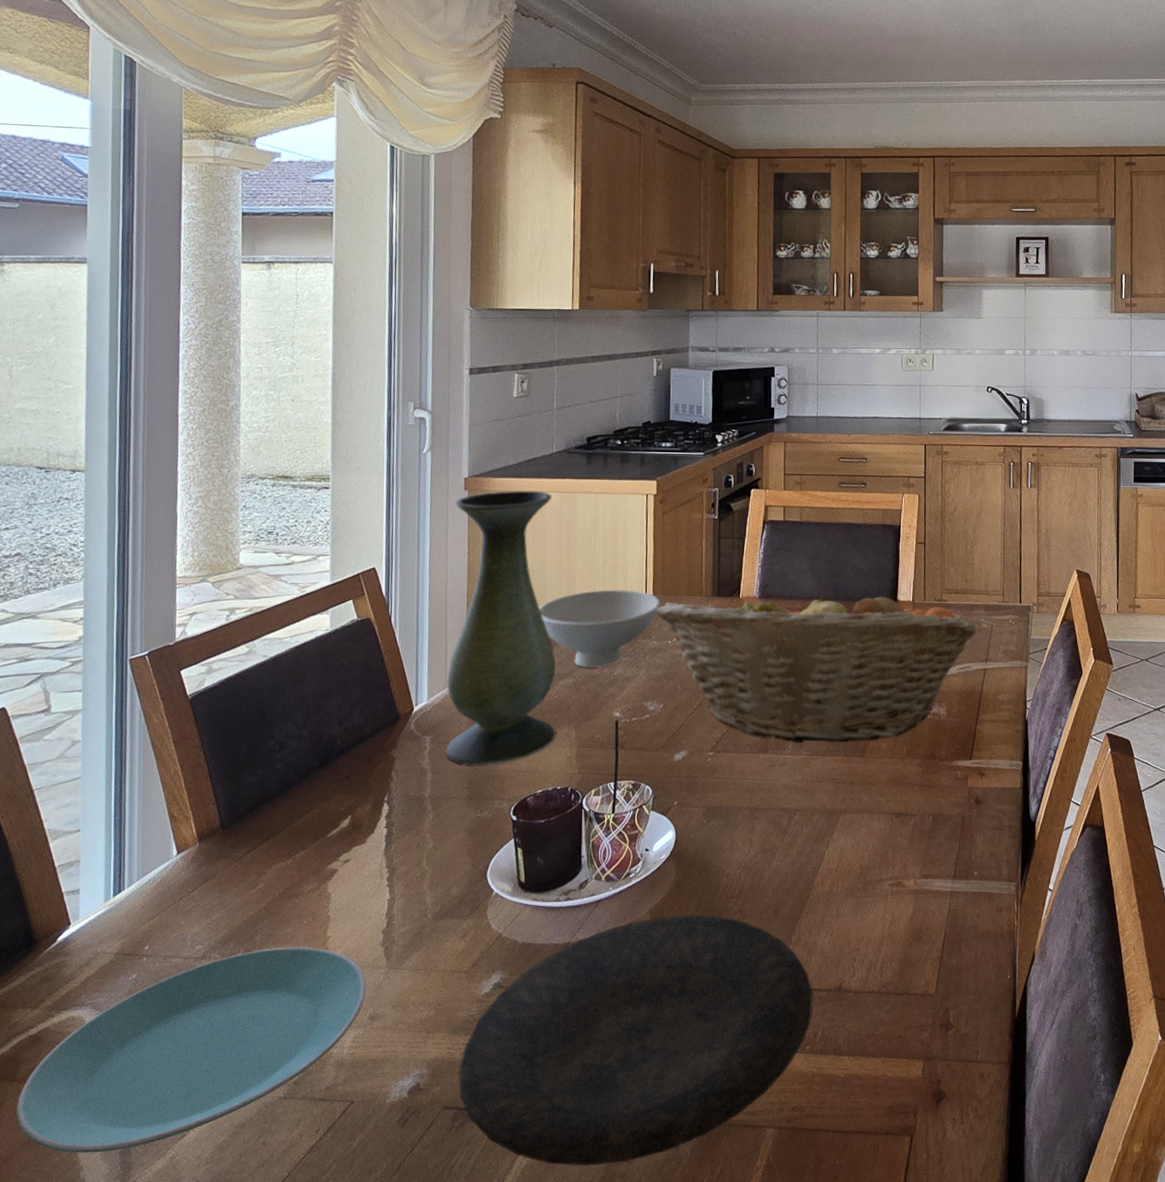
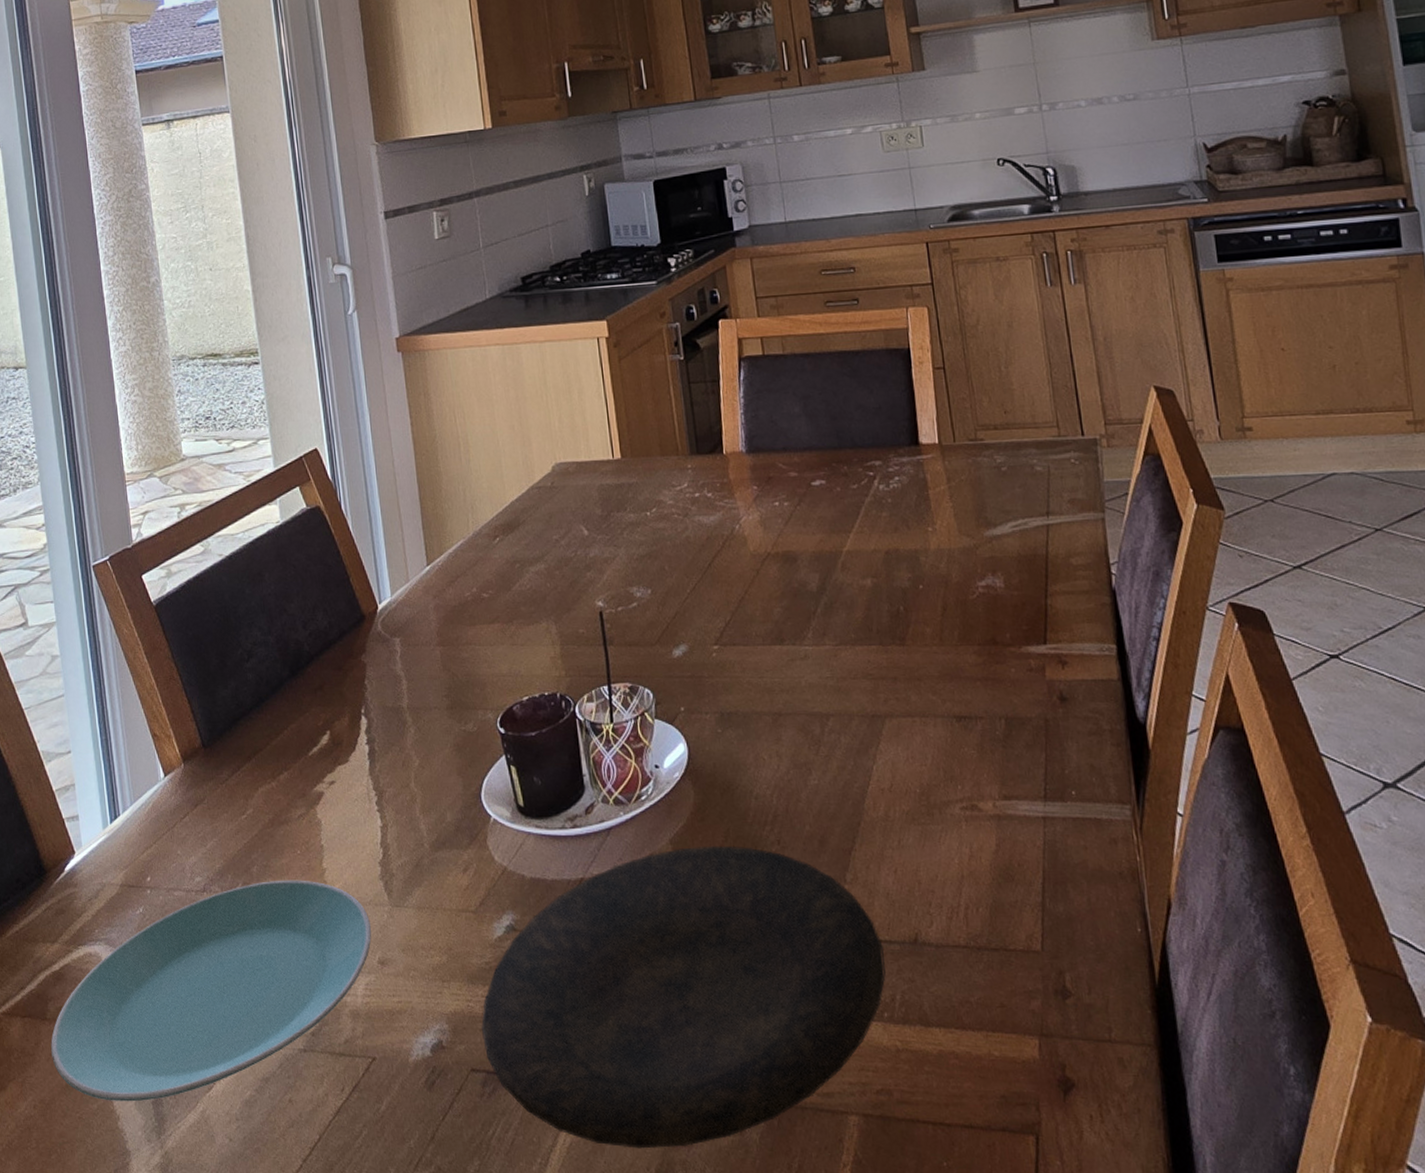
vase: present [445,490,556,766] -> none [389,345,535,670]
bowl: present [539,589,660,667] -> none [496,454,631,549]
fruit basket: present [655,582,977,744] -> none [626,427,1030,632]

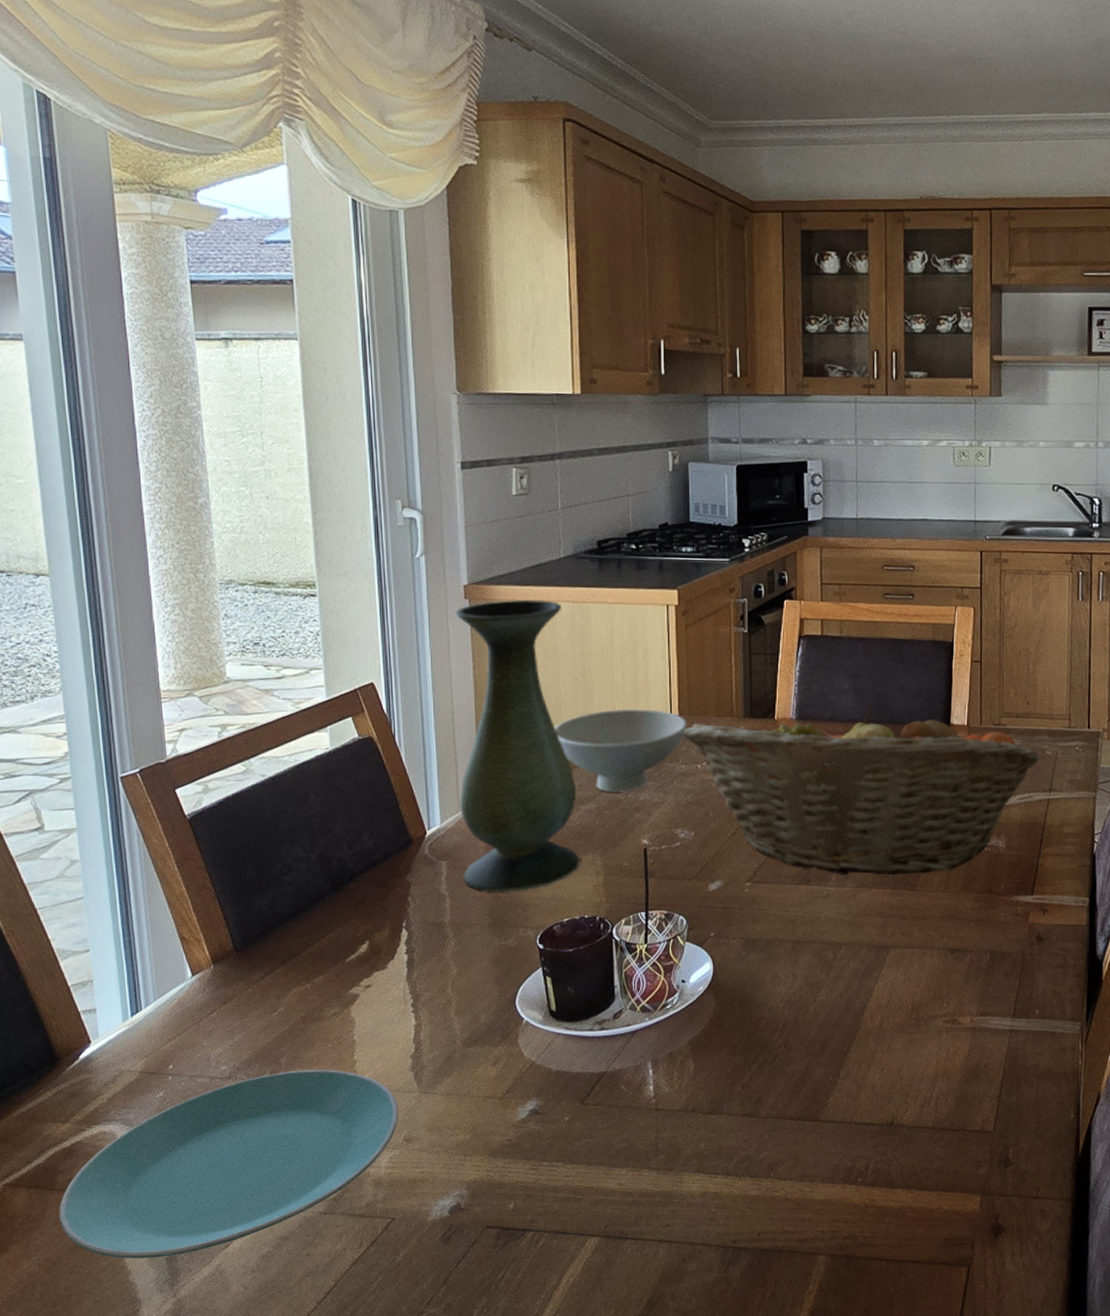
vase: none [389,345,535,670] -> present [454,599,580,892]
plate: present [481,845,886,1149] -> none [499,1047,864,1285]
bowl: none [496,454,631,549] -> present [555,709,687,792]
fruit basket: none [626,427,1030,632] -> present [682,703,1040,876]

